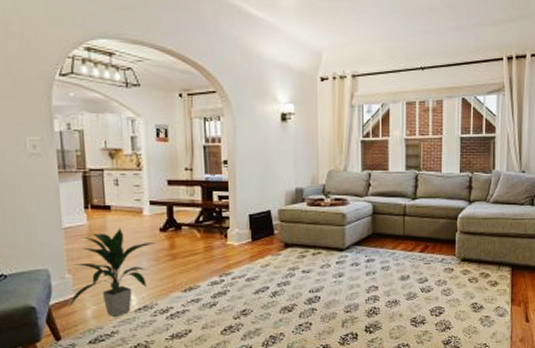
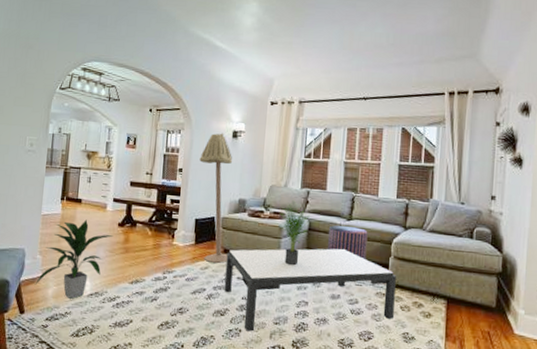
floor lamp: none [246,116,290,259] -> present [199,133,233,263]
coffee table: none [288,229,463,323] -> present [224,248,396,332]
potted plant: none [340,184,373,252] -> present [277,200,310,266]
pouf: none [393,206,433,237] -> present [327,225,368,259]

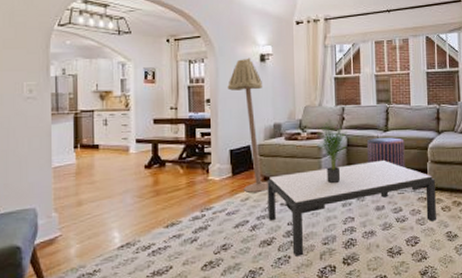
indoor plant: present [34,219,114,300] -> none [53,166,141,256]

